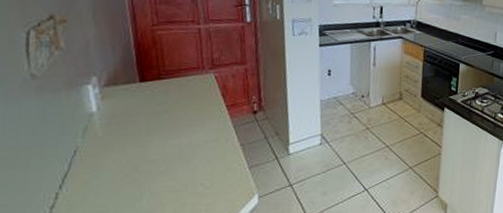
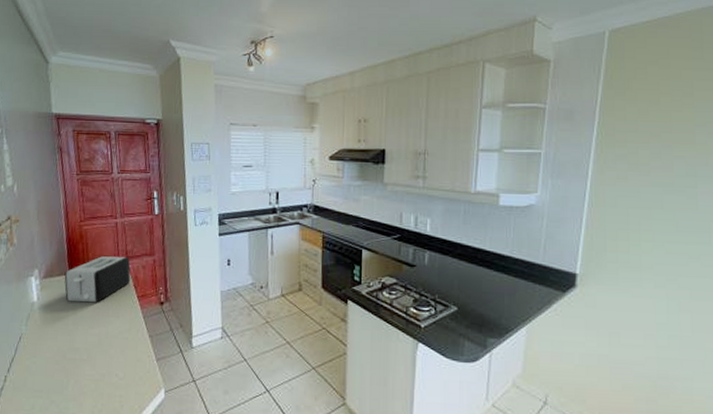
toaster: none [133,64,218,113] -> present [64,256,131,303]

